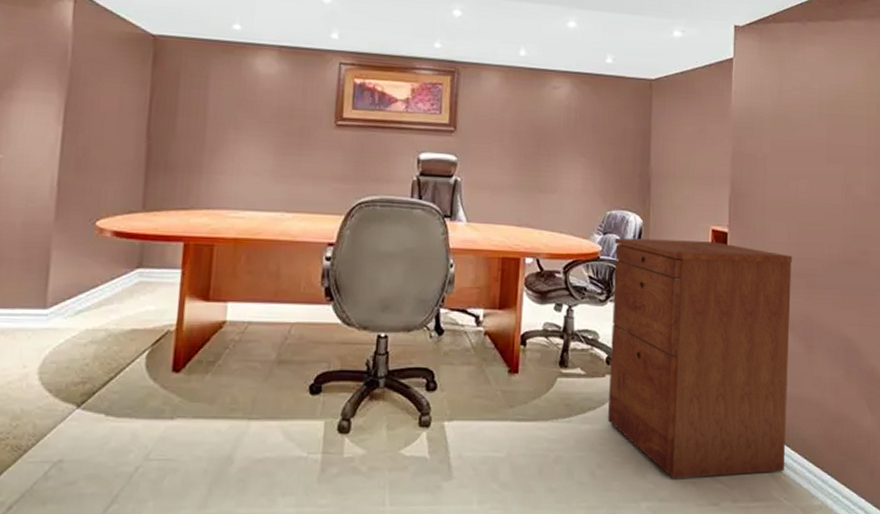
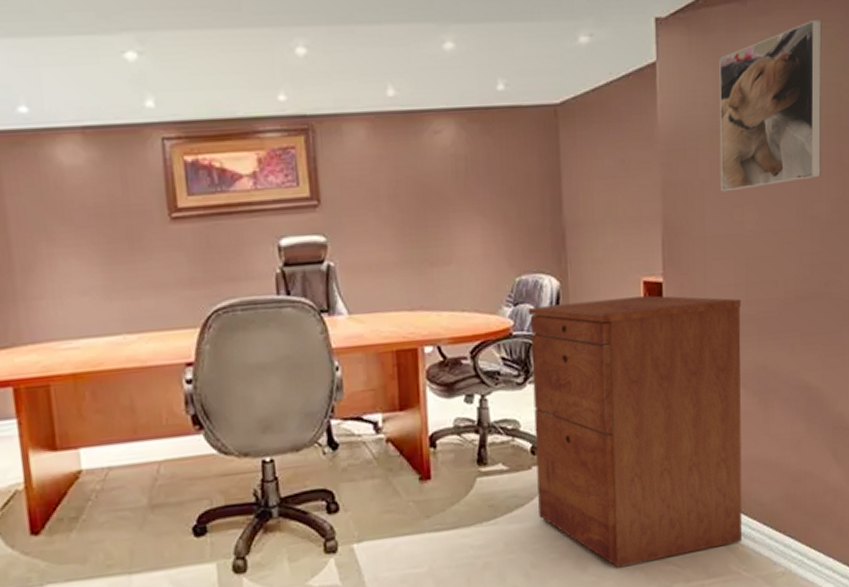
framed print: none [779,43,865,167] -> present [719,19,822,192]

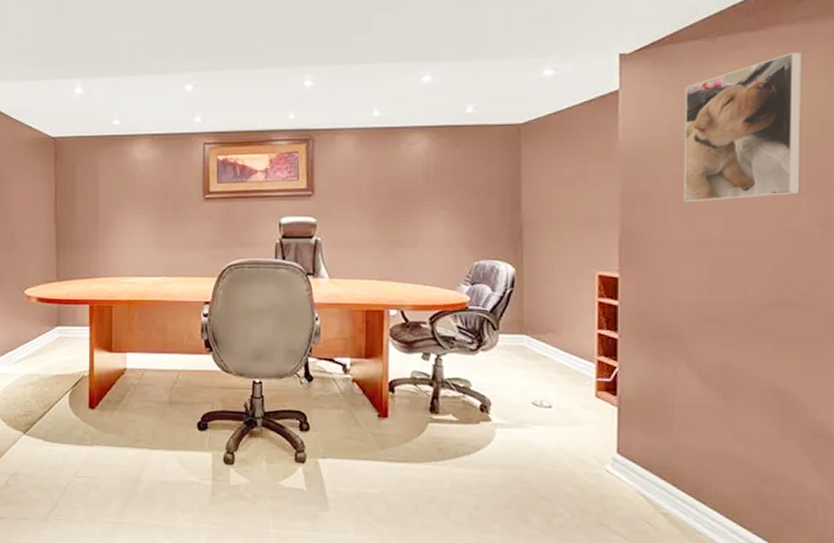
filing cabinet: present [528,295,743,568] -> none [484,287,705,530]

